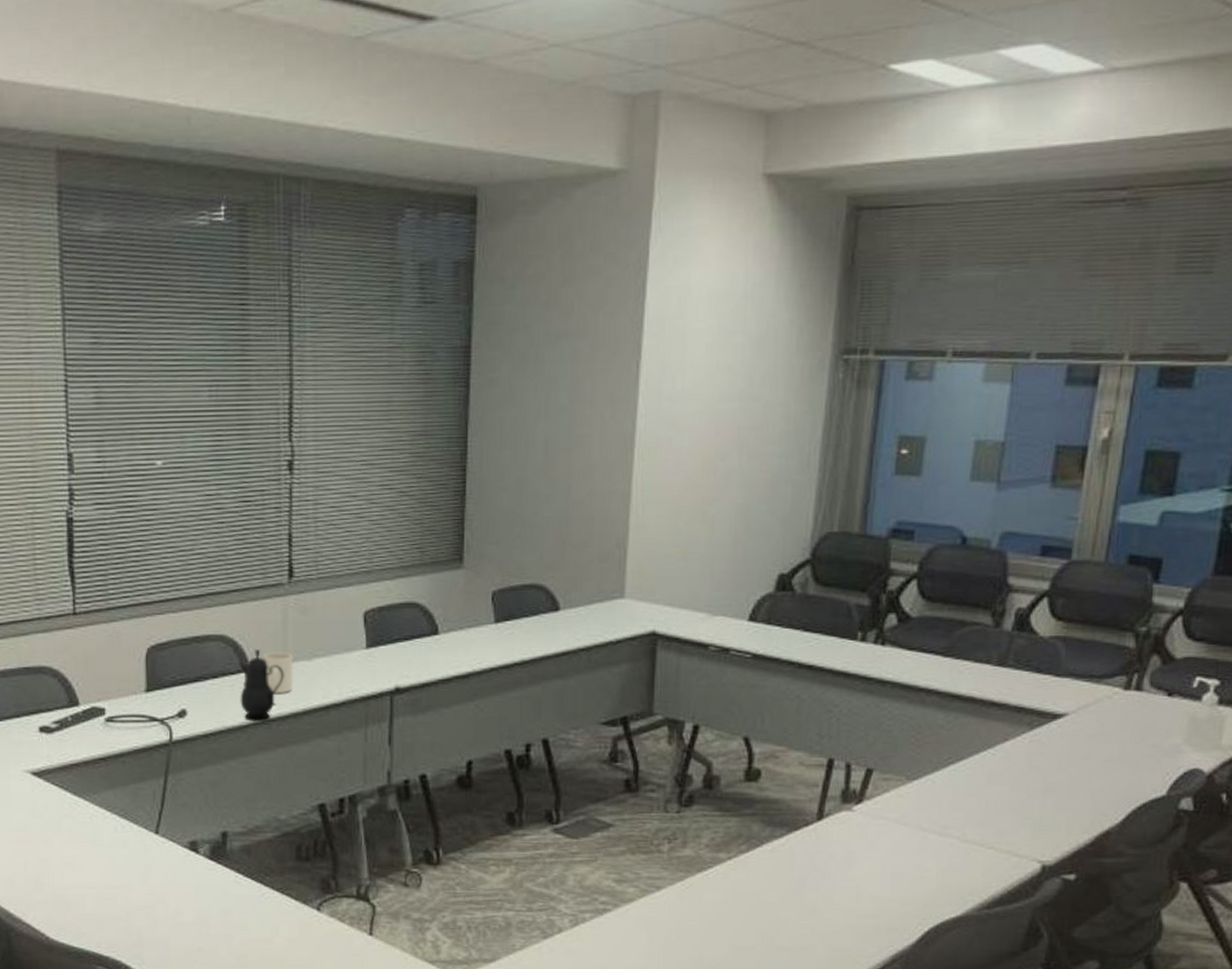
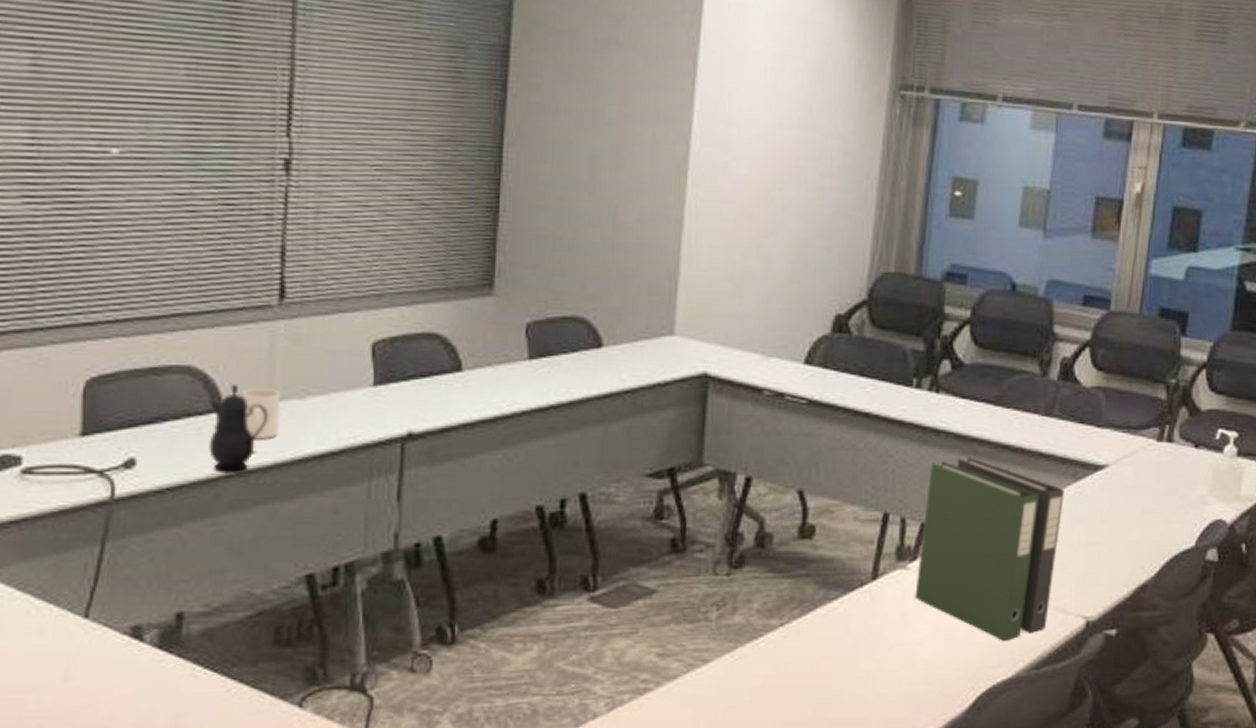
binder: none [860,706,1019,881] -> present [915,457,1064,641]

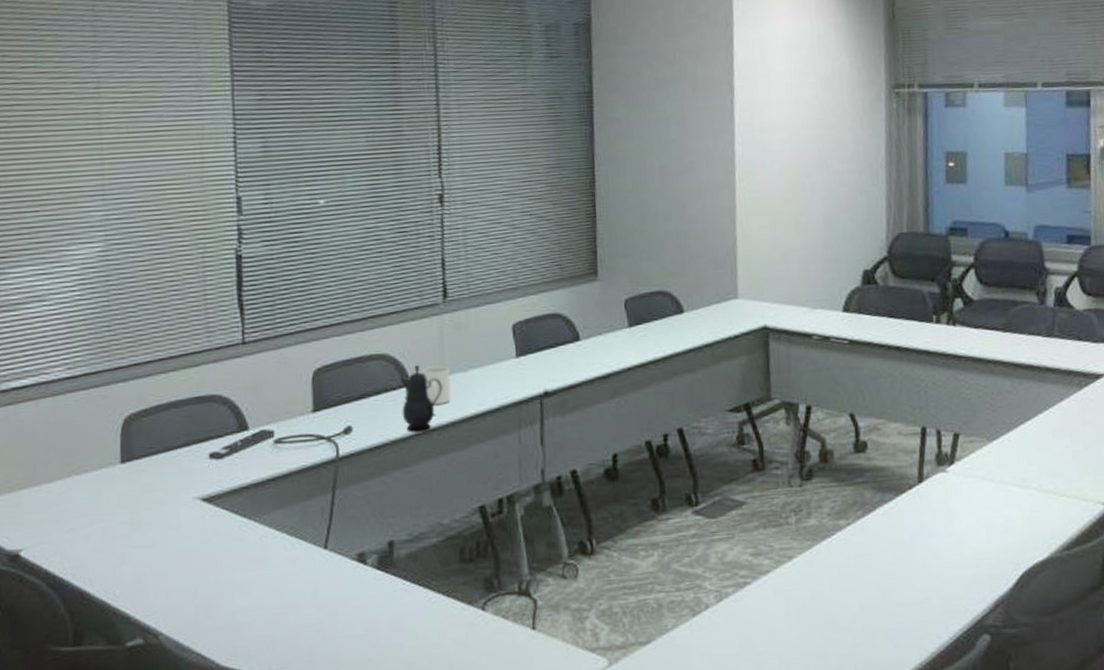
binder: present [915,457,1064,641] -> none [955,376,1073,528]

